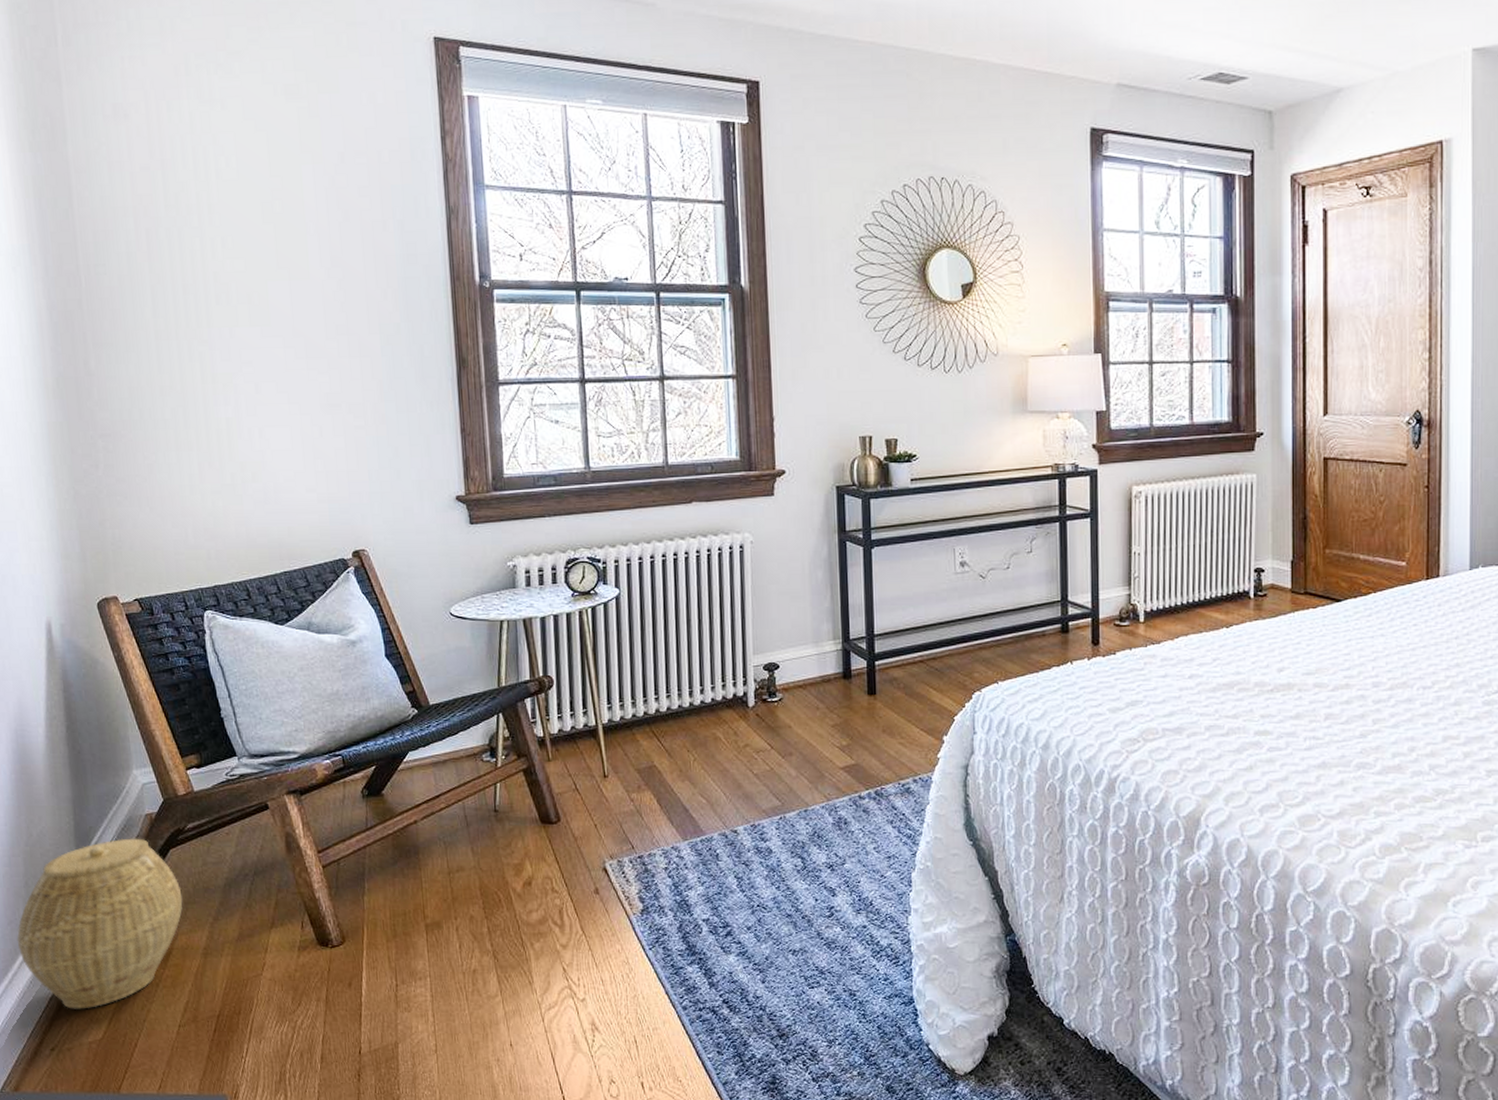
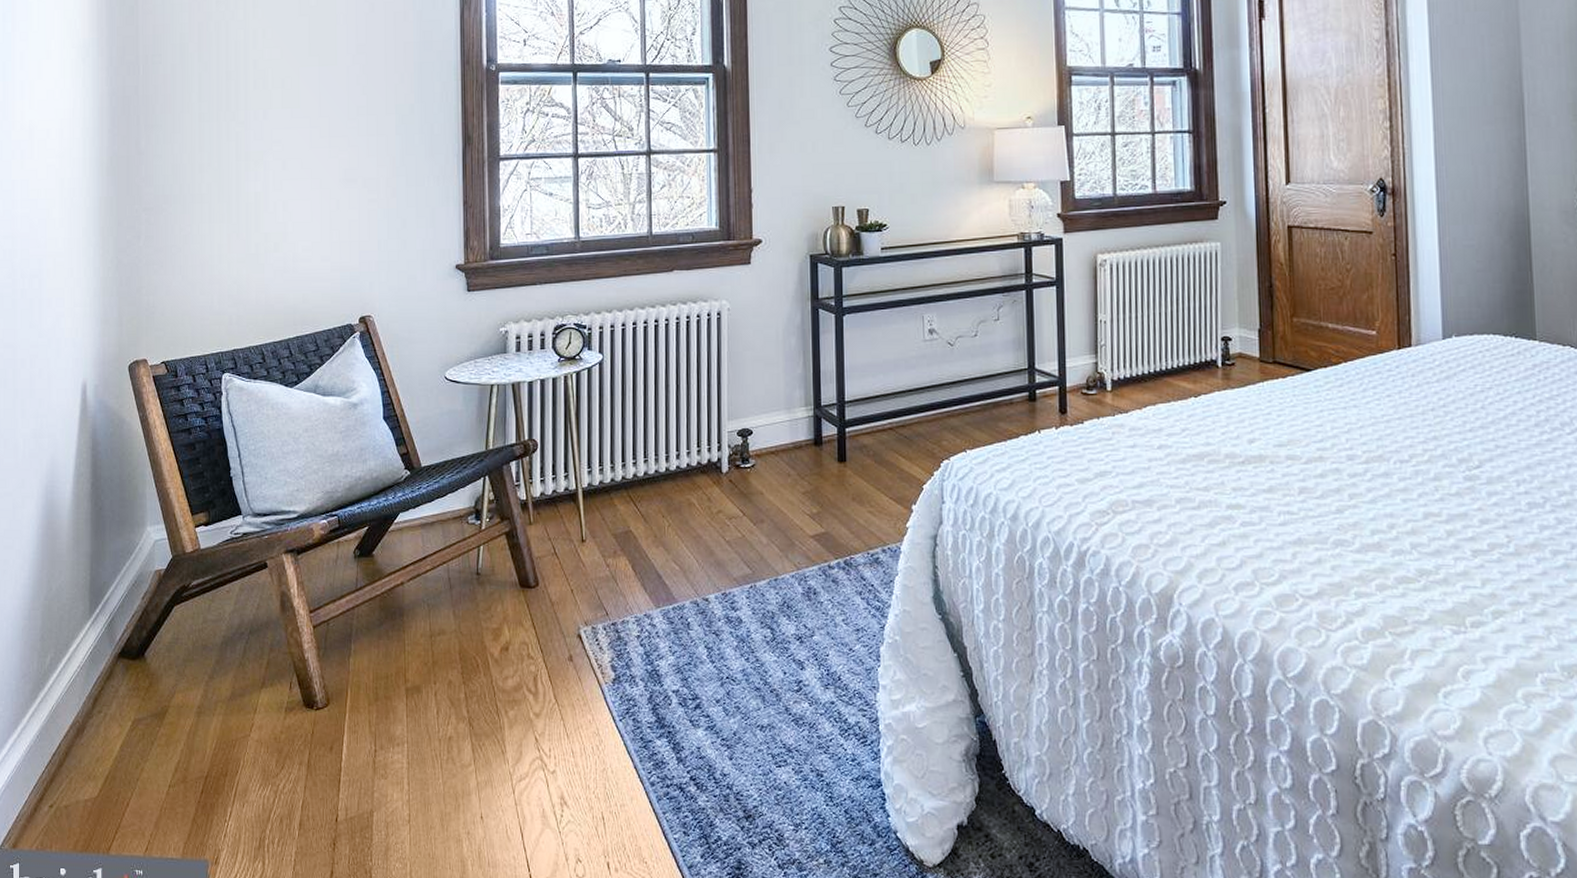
woven basket: present [16,838,183,1009] -> none [28,594,182,766]

